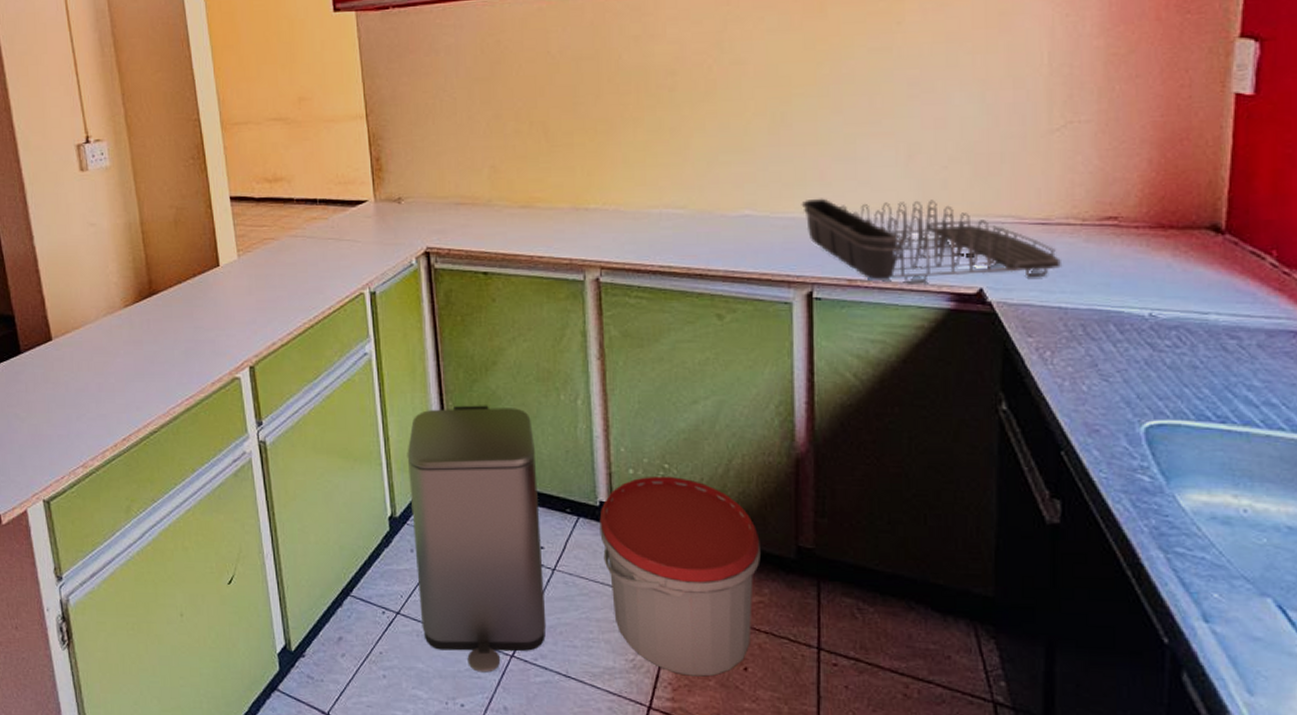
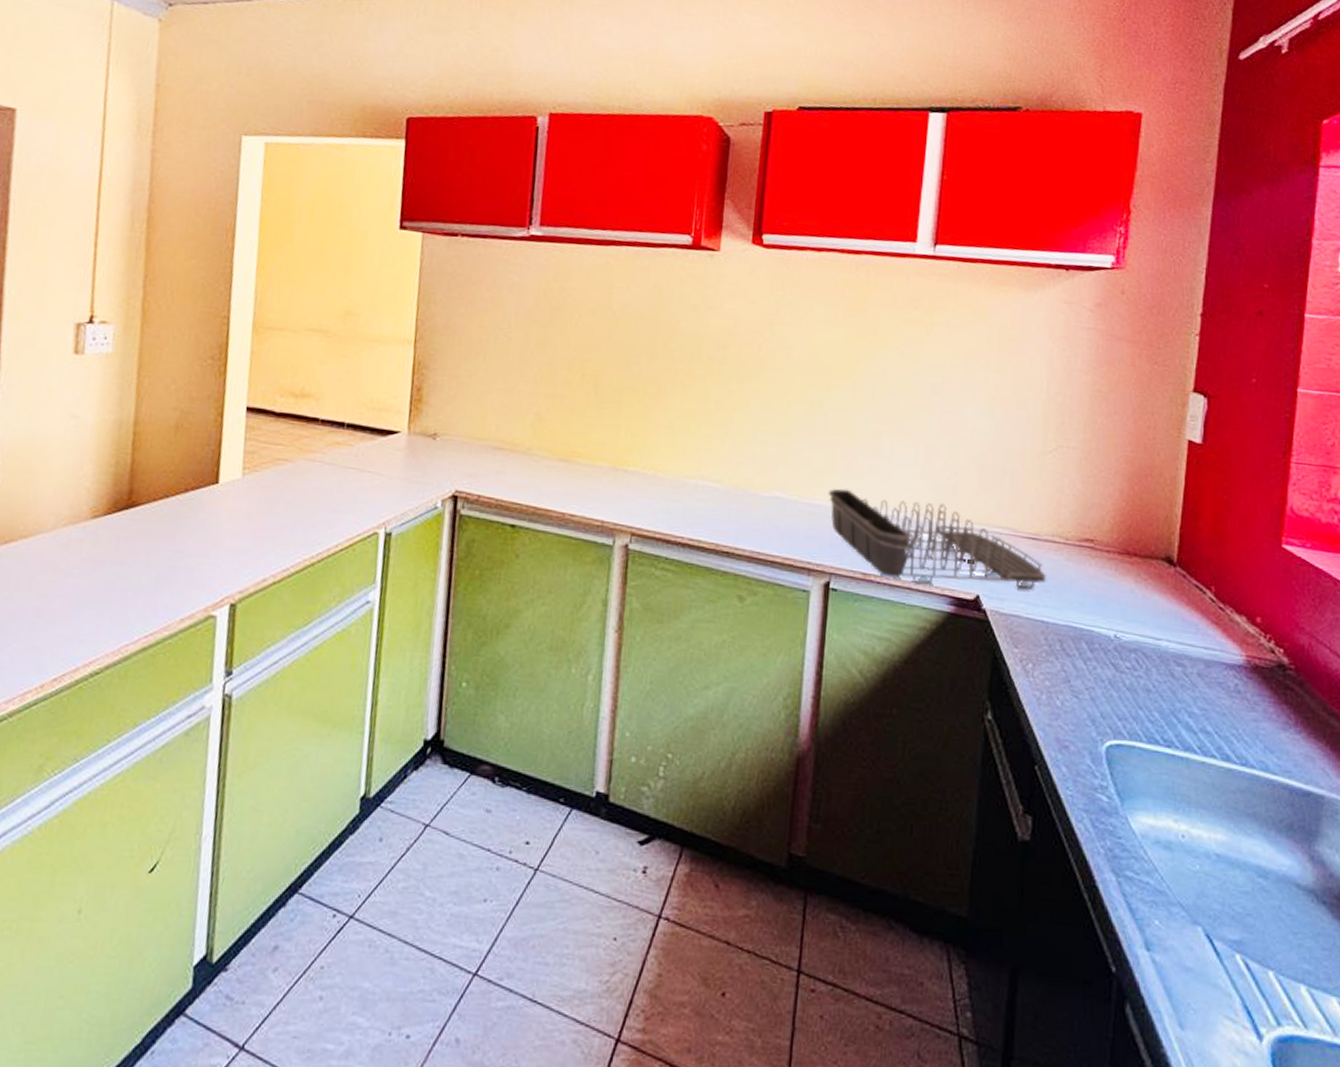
pedal bin: present [407,405,547,673] -> none [376,671,537,995]
bucket: present [599,476,760,677] -> none [591,766,754,1003]

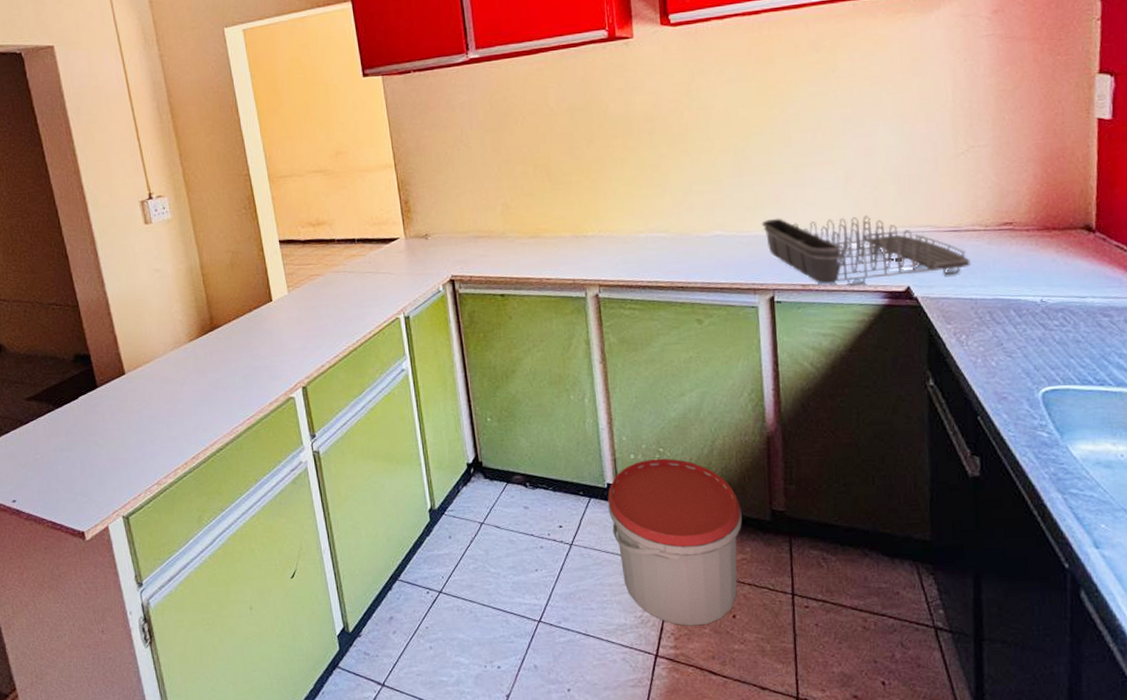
bucket: none [591,766,754,1003] -> present [607,458,742,626]

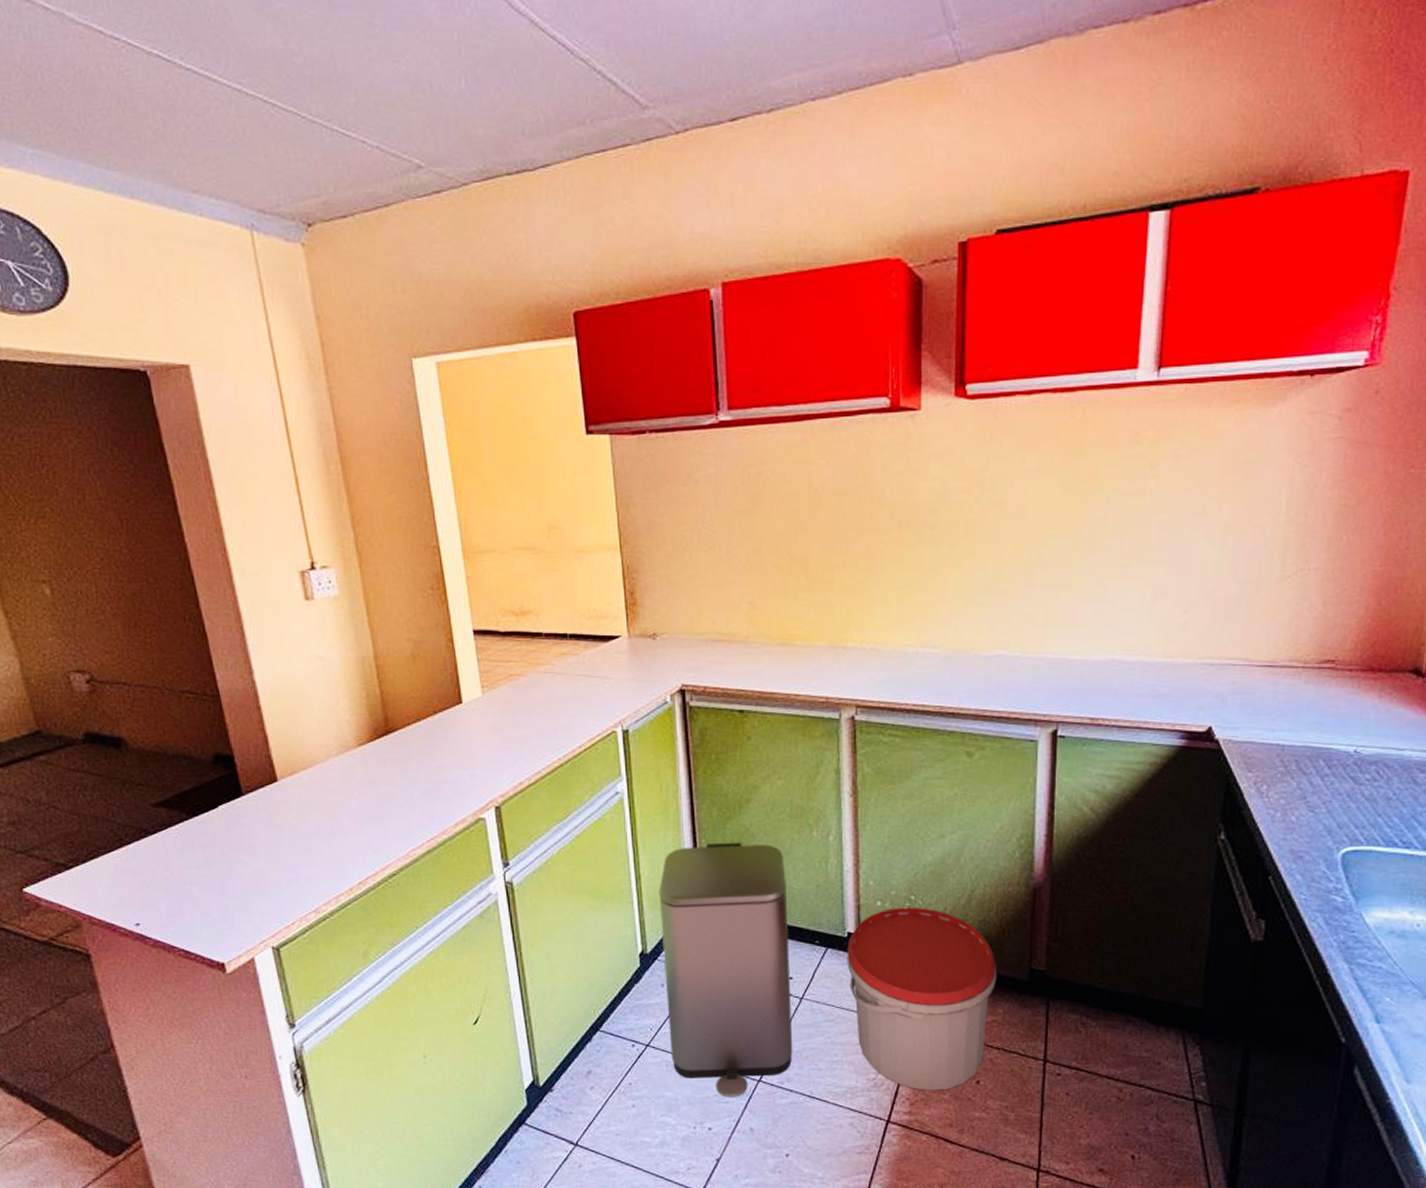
pedal bin: none [442,408,567,637] -> present [658,842,793,1097]
dish rack: present [761,215,970,286] -> none [1051,639,1282,723]

